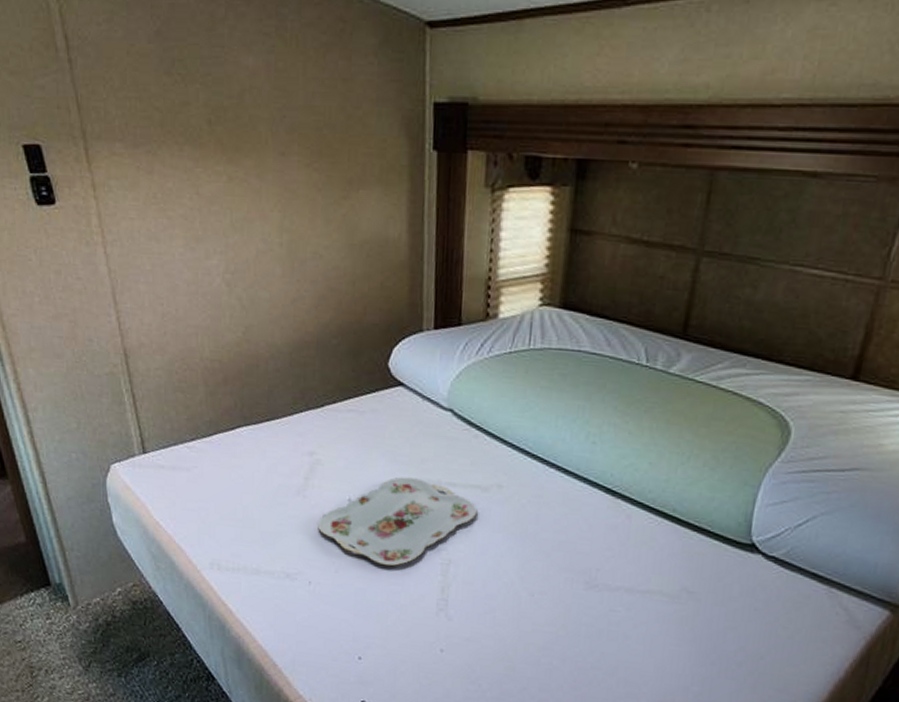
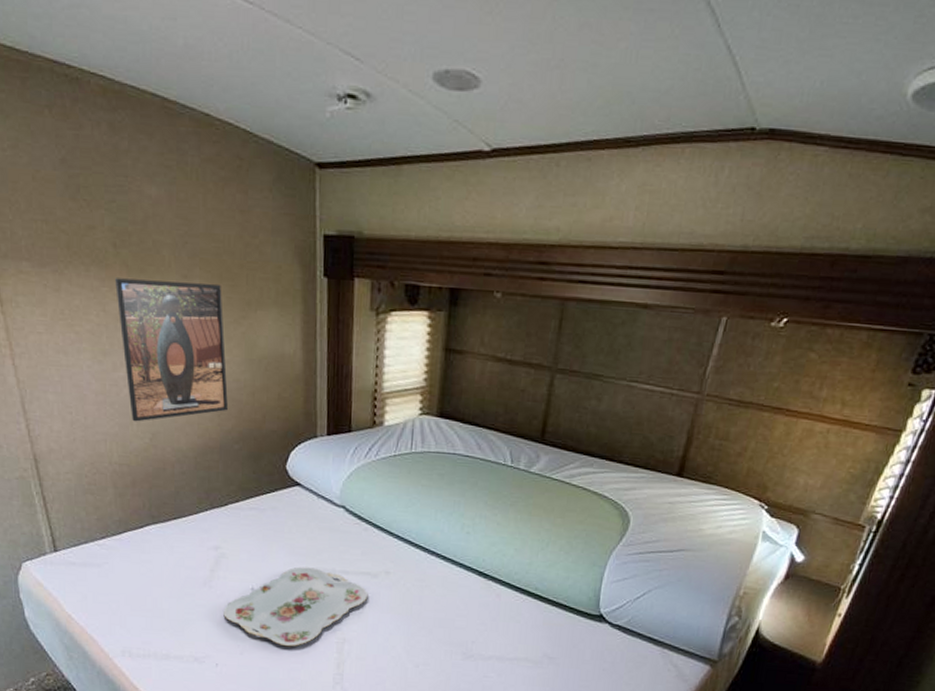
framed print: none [210,157,326,314] -> present [115,278,228,422]

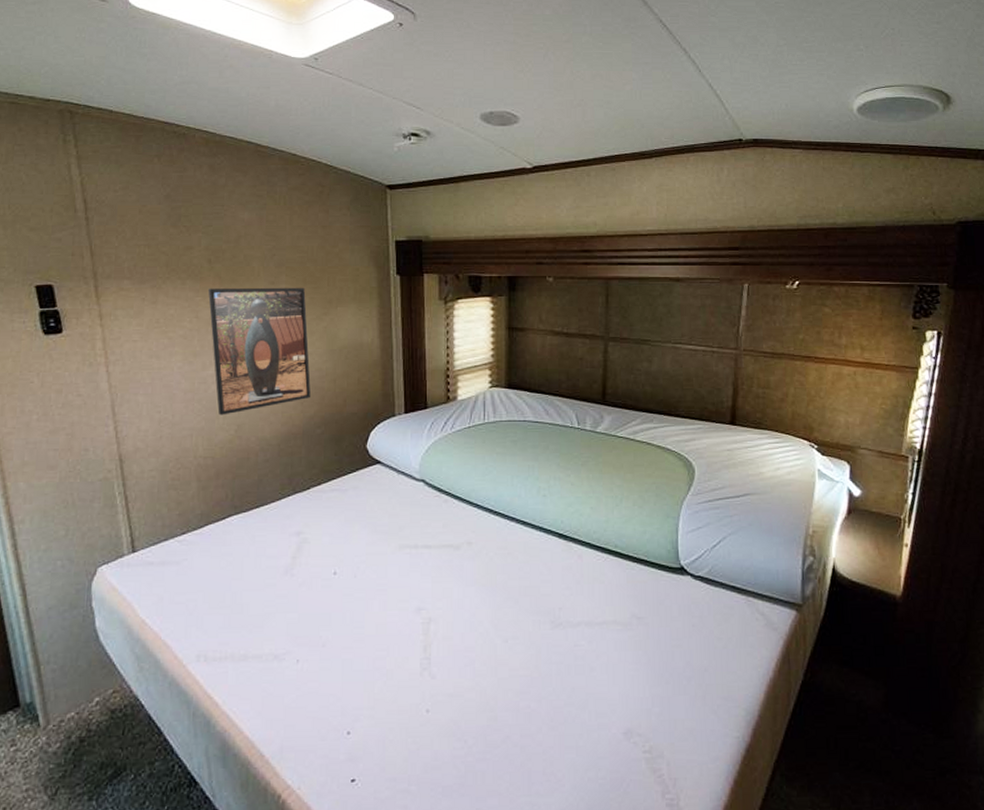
serving tray: present [223,566,368,647] -> none [305,545,452,633]

